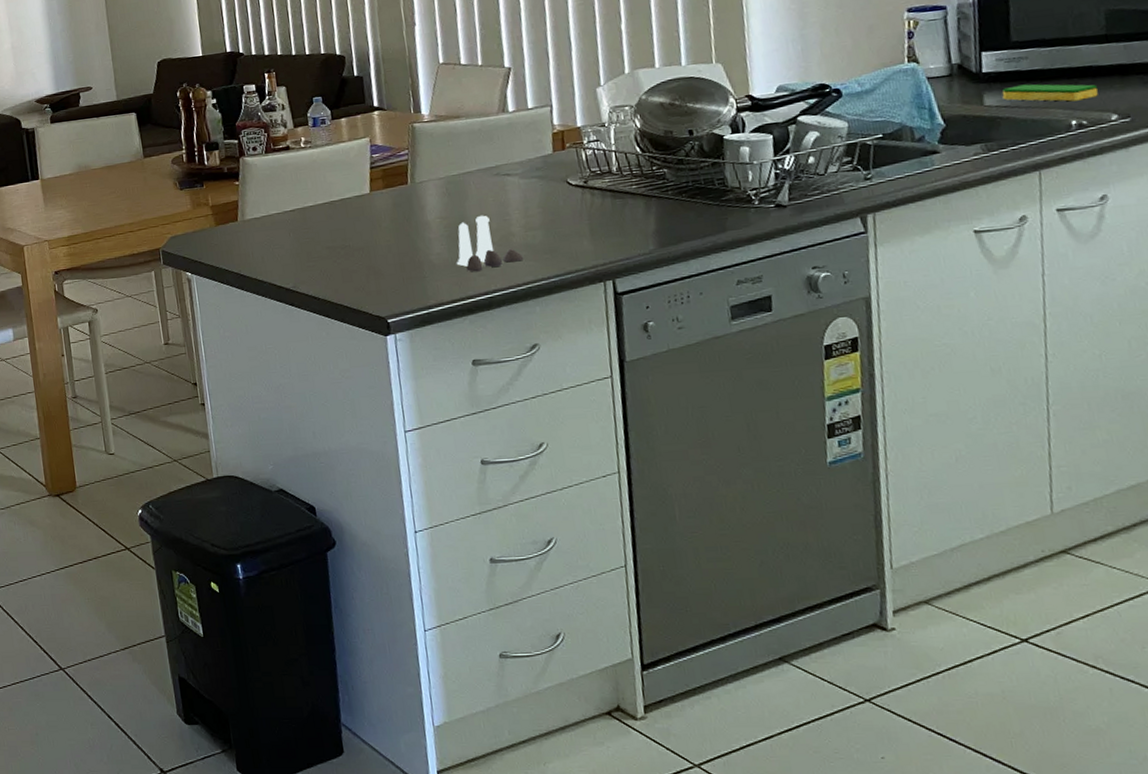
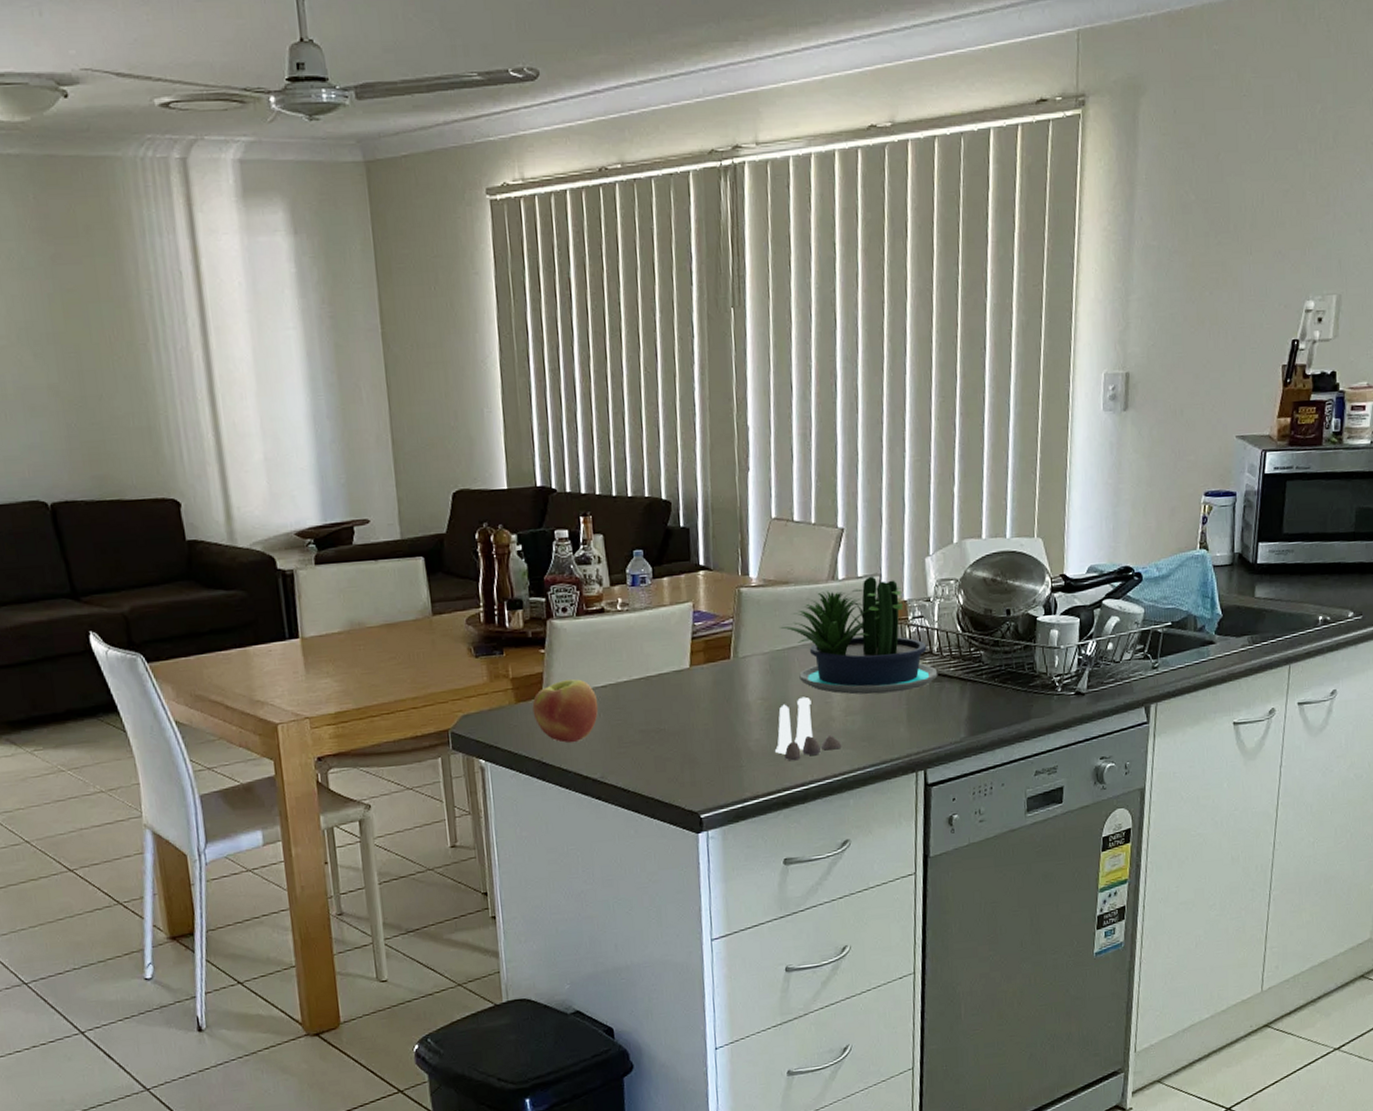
apple: none [230,205,289,259] -> present [532,679,599,743]
potted plant: none [453,107,620,212] -> present [779,576,938,695]
dish sponge: present [1002,84,1098,102] -> none [1270,577,1342,597]

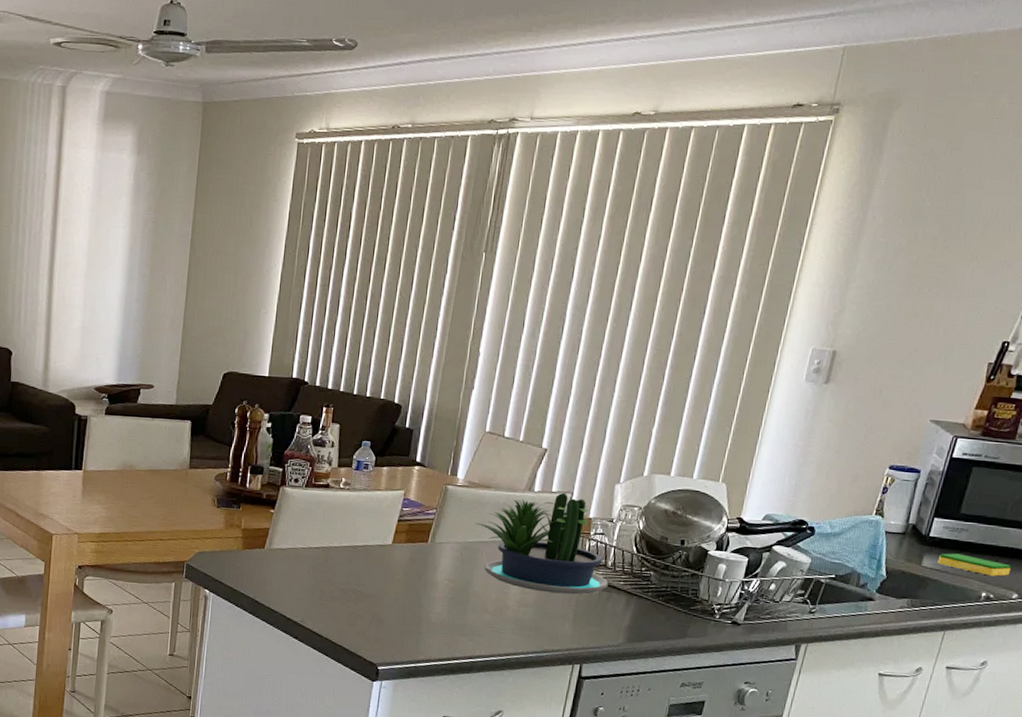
apple: present [532,679,599,743] -> none [255,537,310,590]
salt and pepper shaker set: present [775,697,842,761] -> none [452,584,511,637]
dish sponge: none [1270,577,1342,597] -> present [937,553,1012,577]

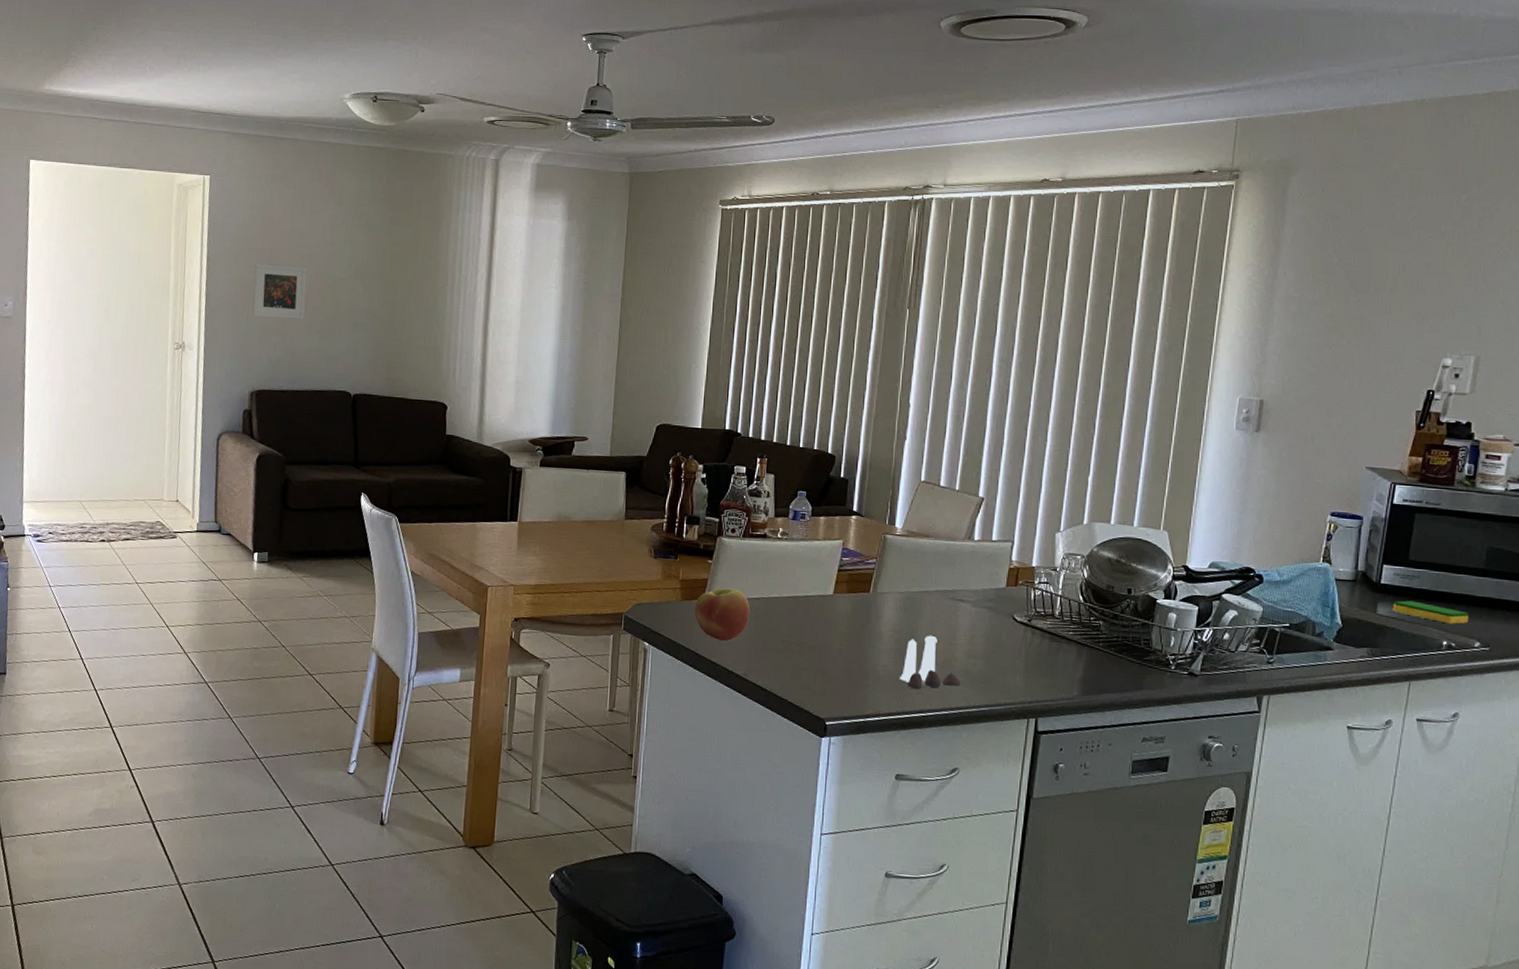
apple: none [255,537,310,590] -> present [694,588,751,642]
salt and pepper shaker set: none [452,584,511,637] -> present [900,635,961,690]
potted plant: present [474,492,609,595] -> none [916,541,1057,646]

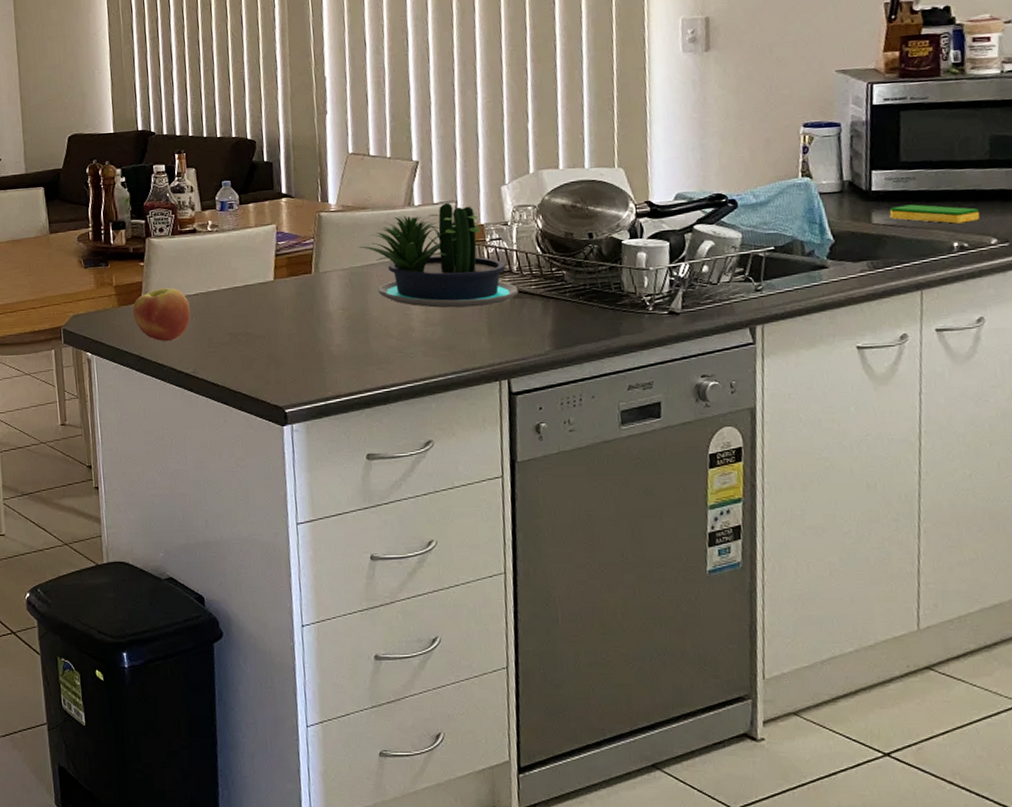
salt and pepper shaker set: present [900,635,961,690] -> none [356,308,423,366]
potted plant: none [916,541,1057,646] -> present [357,202,519,308]

